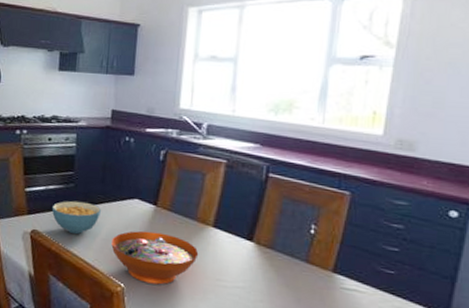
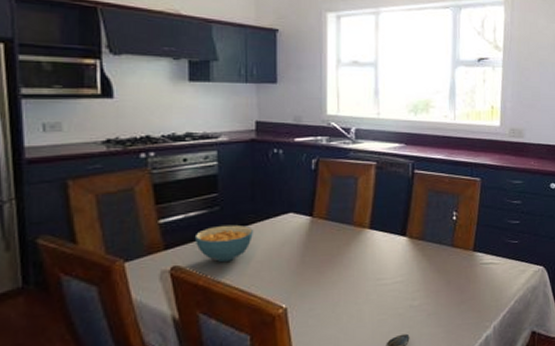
decorative bowl: present [111,230,199,285] -> none [268,243,358,298]

